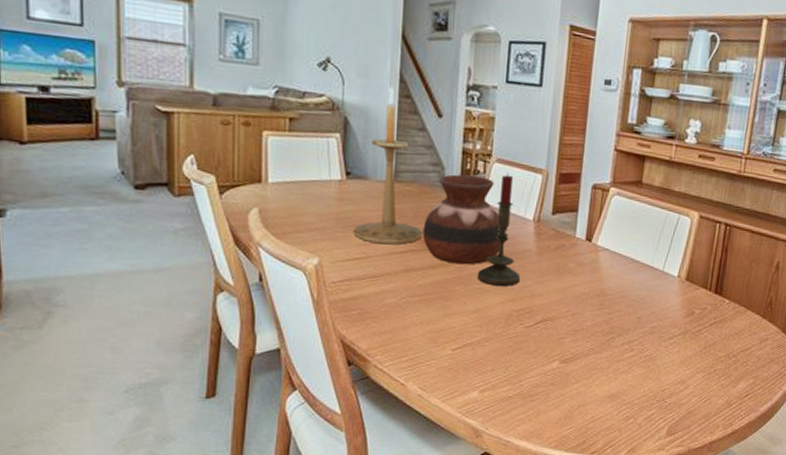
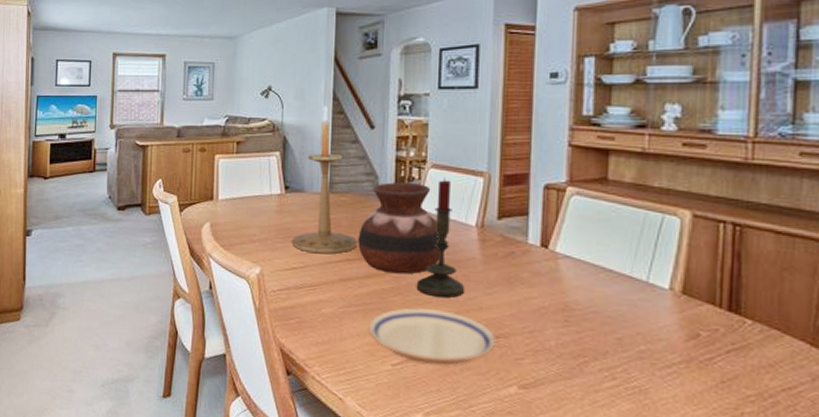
plate: none [432,295,544,347] -> present [370,307,495,365]

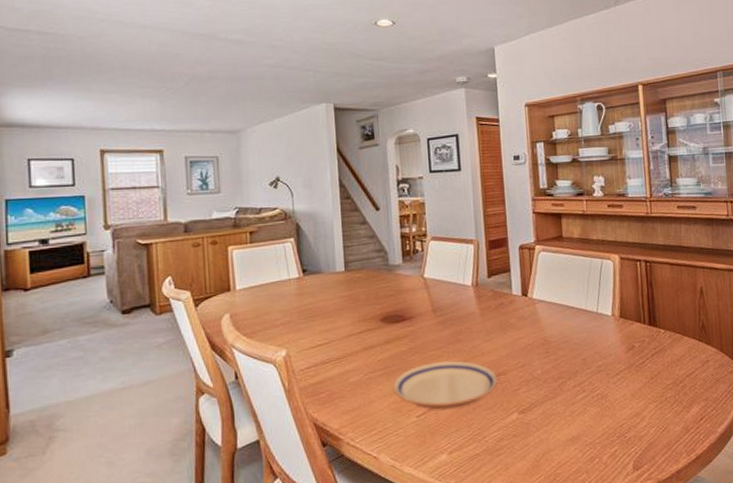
candlestick: present [291,105,358,254] -> none [314,192,376,329]
vase: present [358,182,440,275] -> none [375,255,446,336]
candle: present [416,177,464,298] -> none [429,247,469,350]

